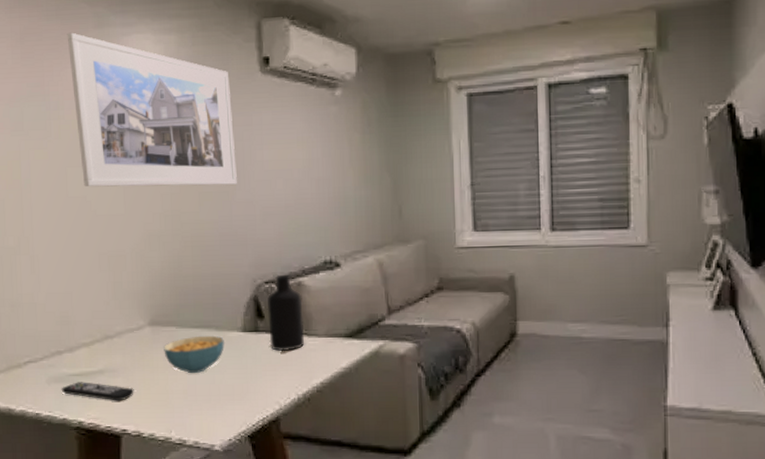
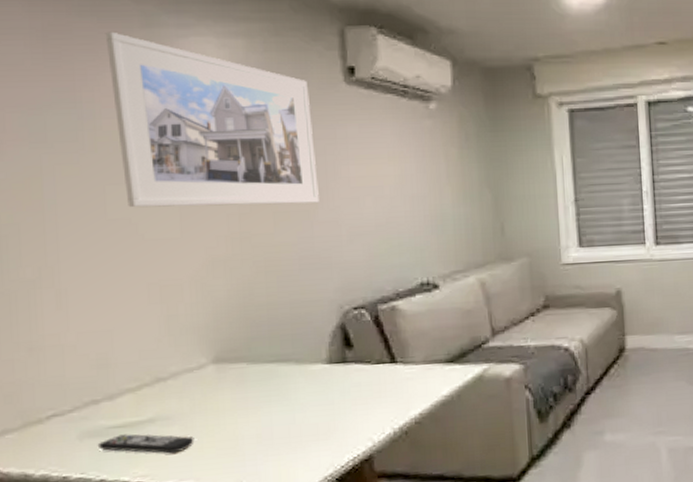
cereal bowl: present [164,335,224,374] -> none [231,370,306,415]
bottle: present [267,275,305,352] -> none [356,299,401,383]

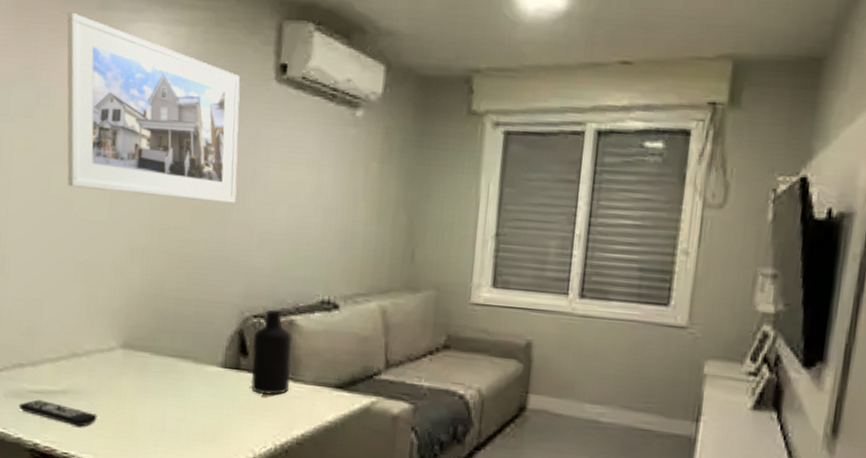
bottle: none [356,299,401,383] -> present [250,310,293,396]

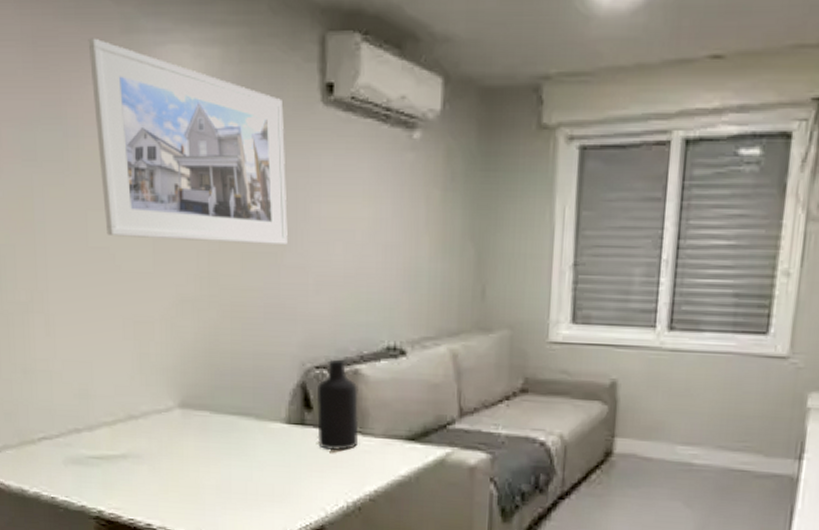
remote control: present [18,399,97,427] -> none [79,465,161,492]

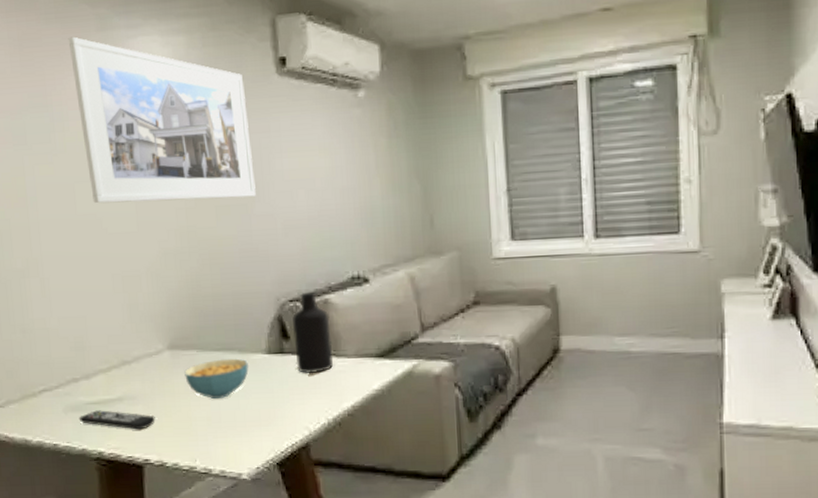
remote control: none [79,465,161,492] -> present [78,410,155,430]
cereal bowl: none [195,424,265,468] -> present [184,358,249,400]

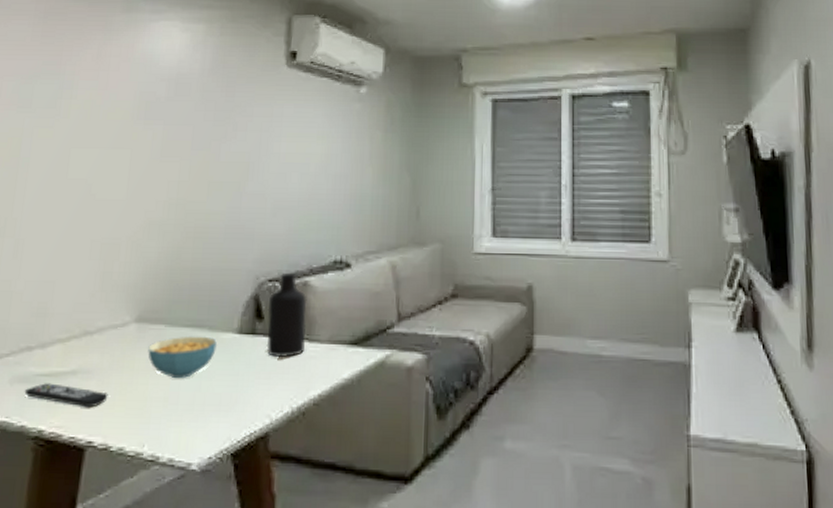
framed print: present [68,36,256,204] -> none [86,15,254,175]

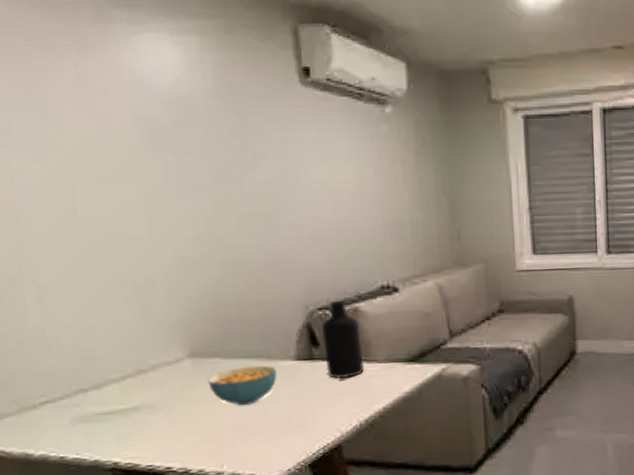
remote control: present [24,383,108,408] -> none [88,420,177,439]

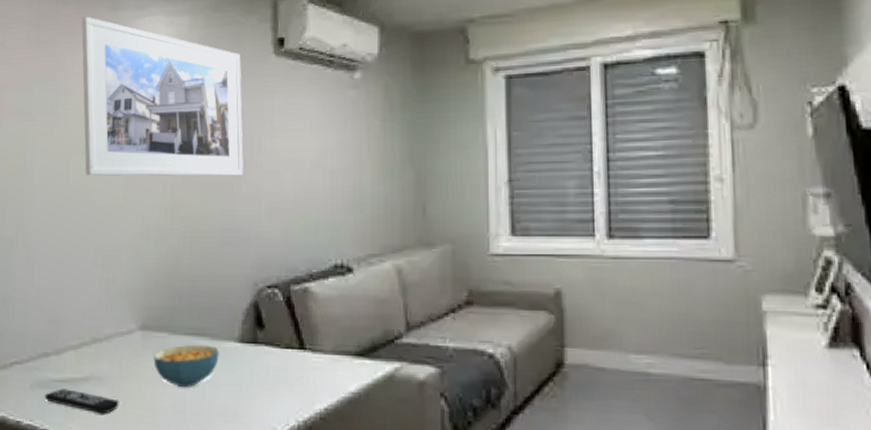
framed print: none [58,26,281,208] -> present [81,16,243,176]
remote control: none [88,420,177,439] -> present [44,389,119,414]
bottle: present [322,301,365,379] -> none [268,280,309,369]

